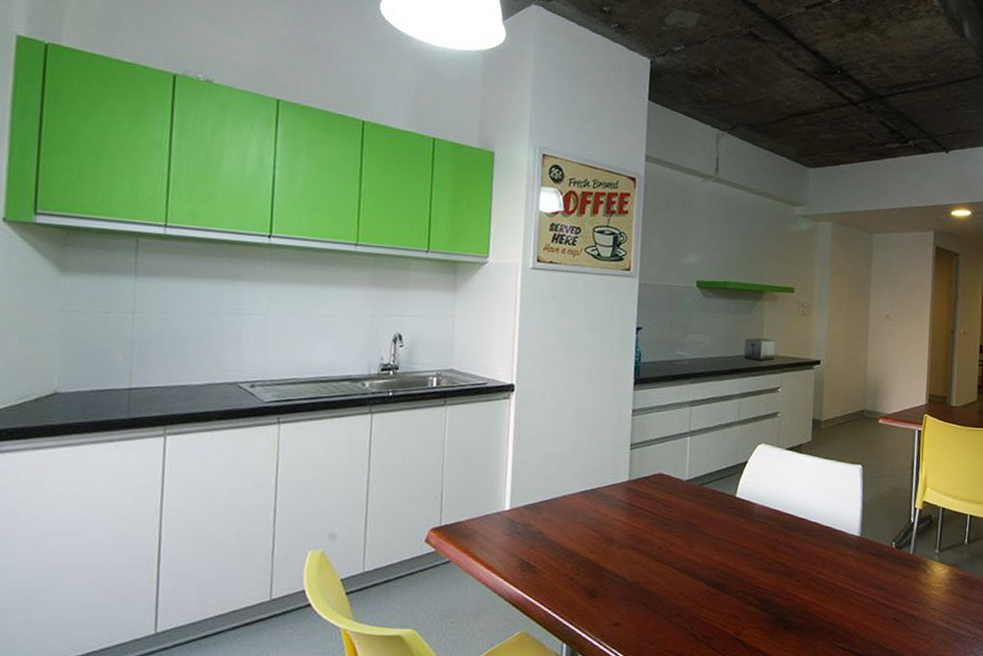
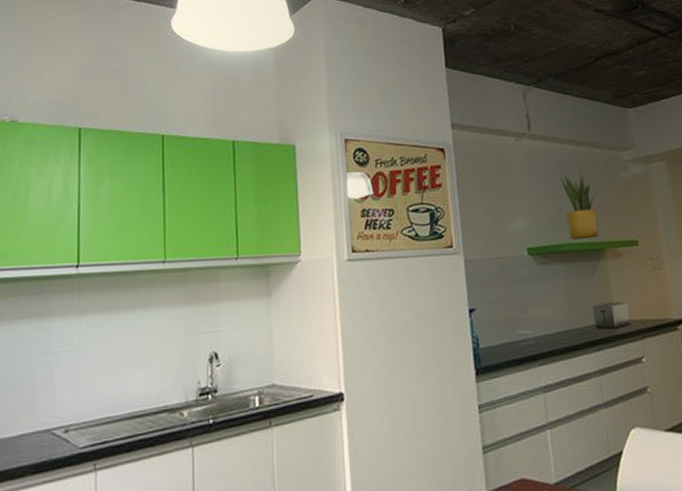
planter: none [736,220,768,281] -> present [560,172,599,240]

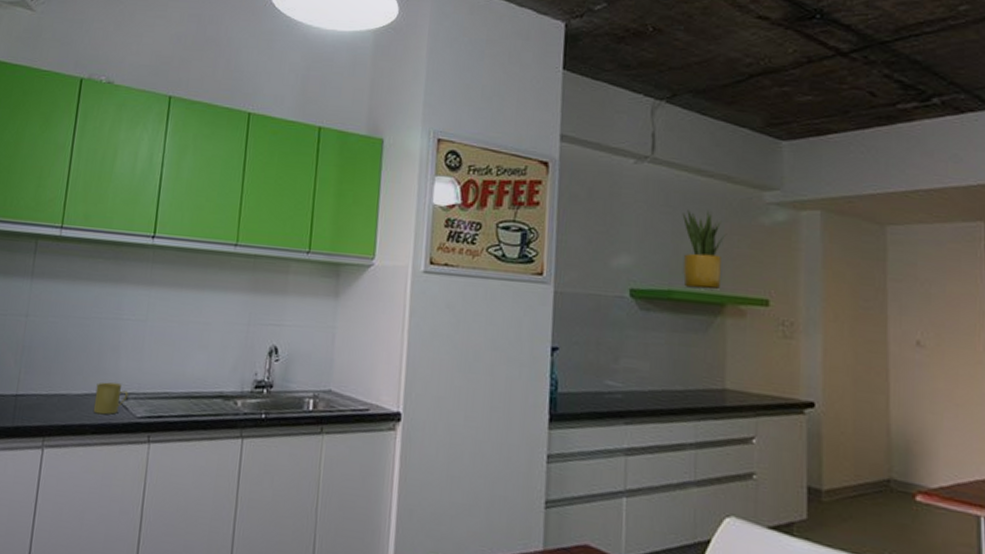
mug: none [31,418,68,453] -> present [93,382,128,415]
toaster: present [593,301,631,330] -> none [699,366,745,400]

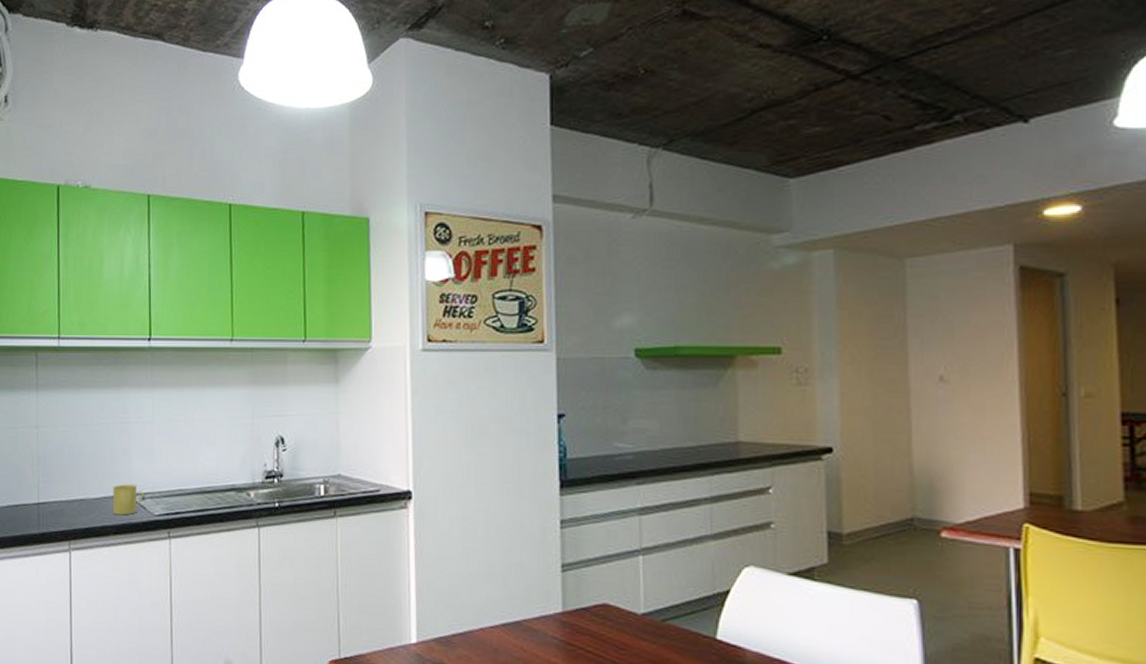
planter: present [682,210,728,290] -> none [685,260,735,342]

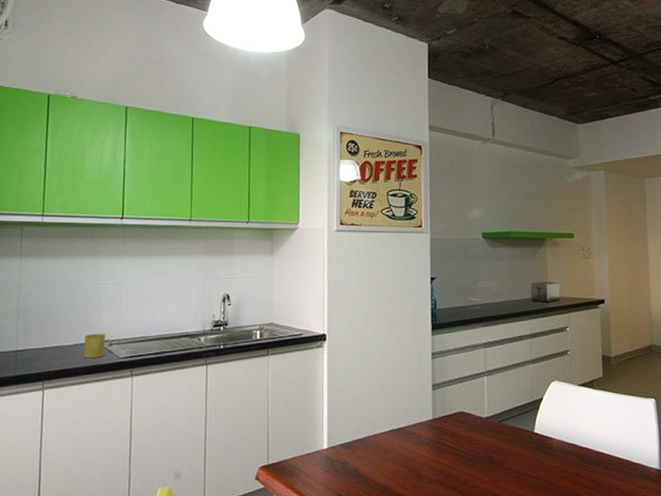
toaster: none [711,420,760,452] -> present [531,281,561,303]

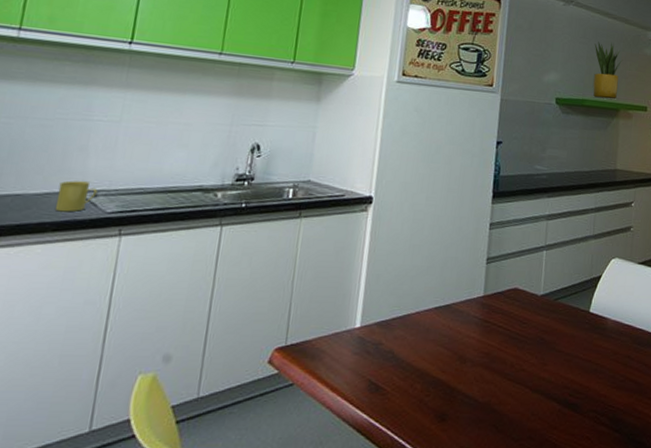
planter: none [515,174,545,229] -> present [593,42,623,99]
toaster: present [531,281,561,303] -> none [599,153,629,177]

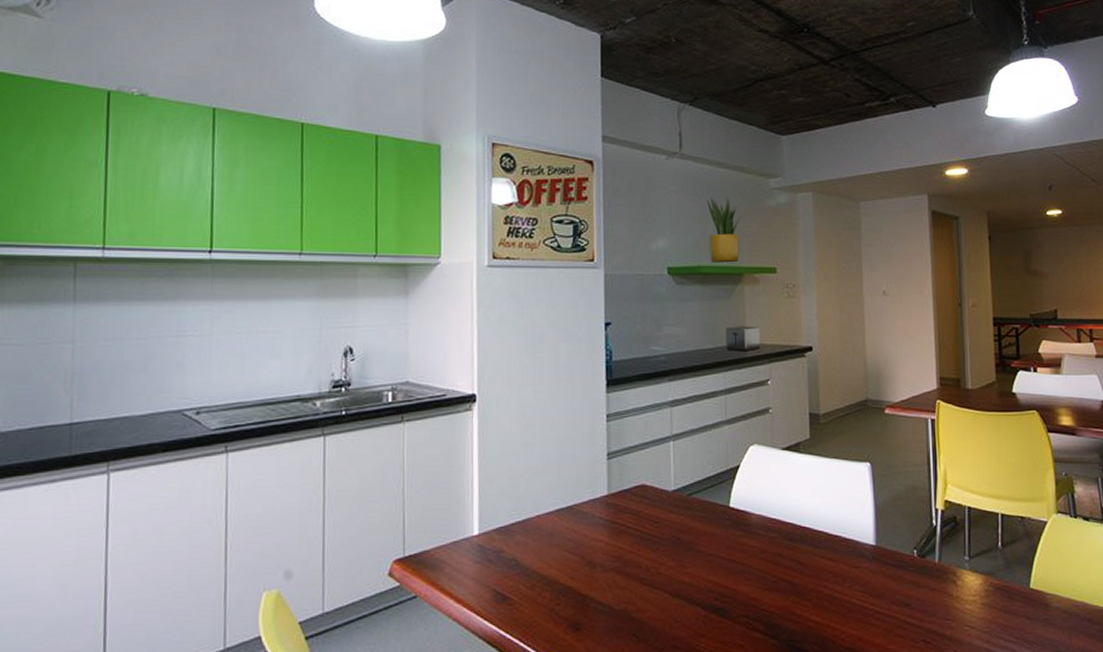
mug: present [54,180,98,212] -> none [161,399,199,432]
toaster: none [599,153,629,177] -> present [726,326,761,352]

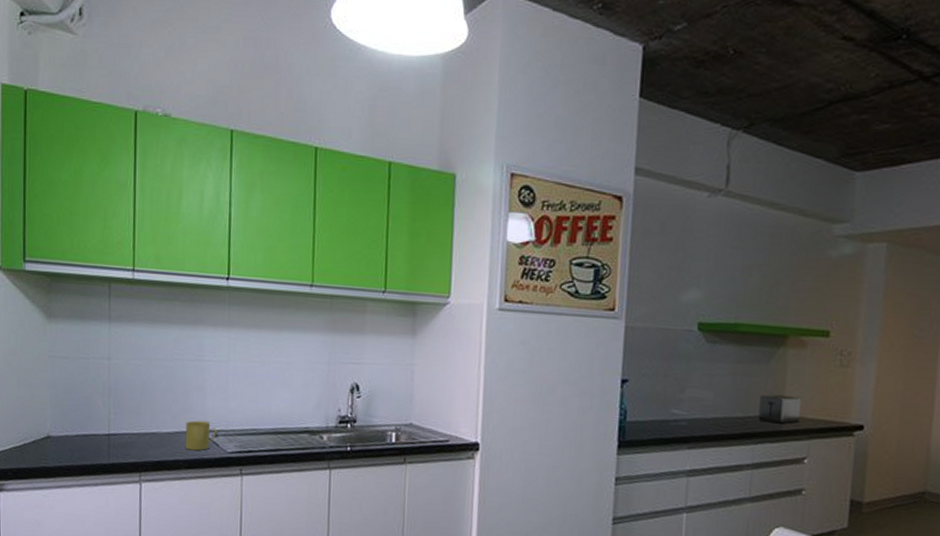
mug: none [161,399,199,432] -> present [185,420,217,451]
planter: present [706,196,743,263] -> none [750,244,795,322]

